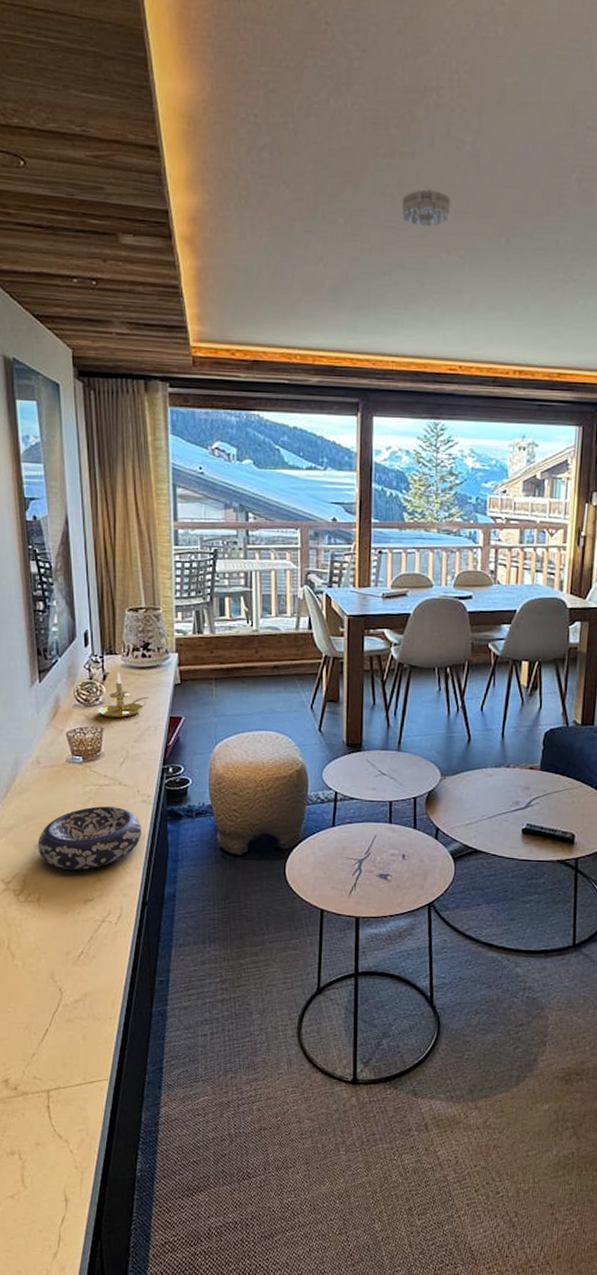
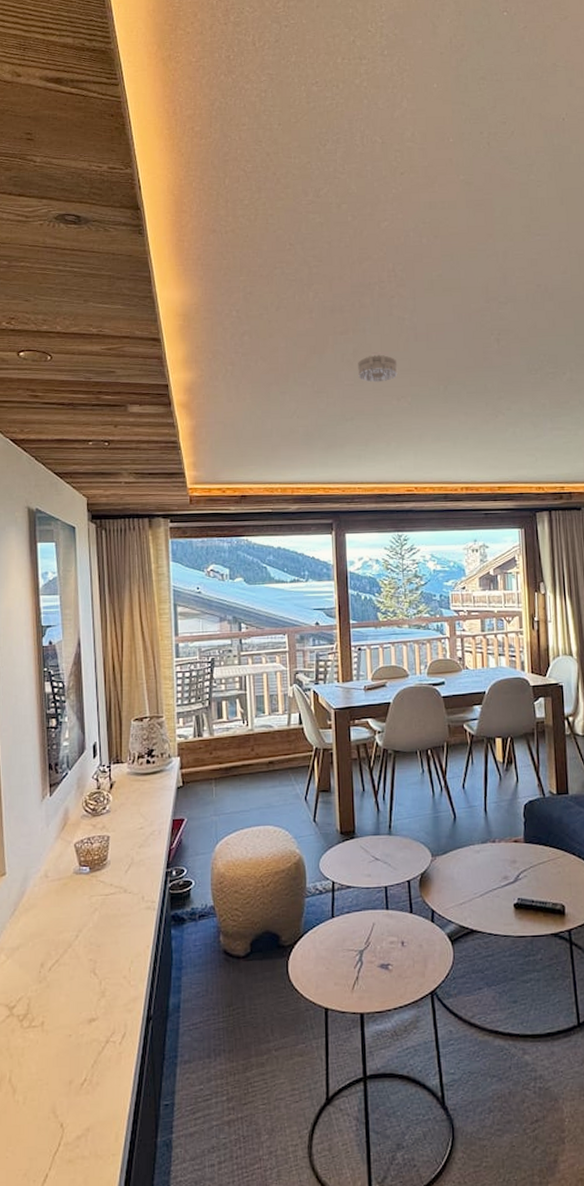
decorative bowl: present [37,806,141,870] -> none [43,916,146,988]
candle holder: present [97,672,150,718] -> none [104,779,154,826]

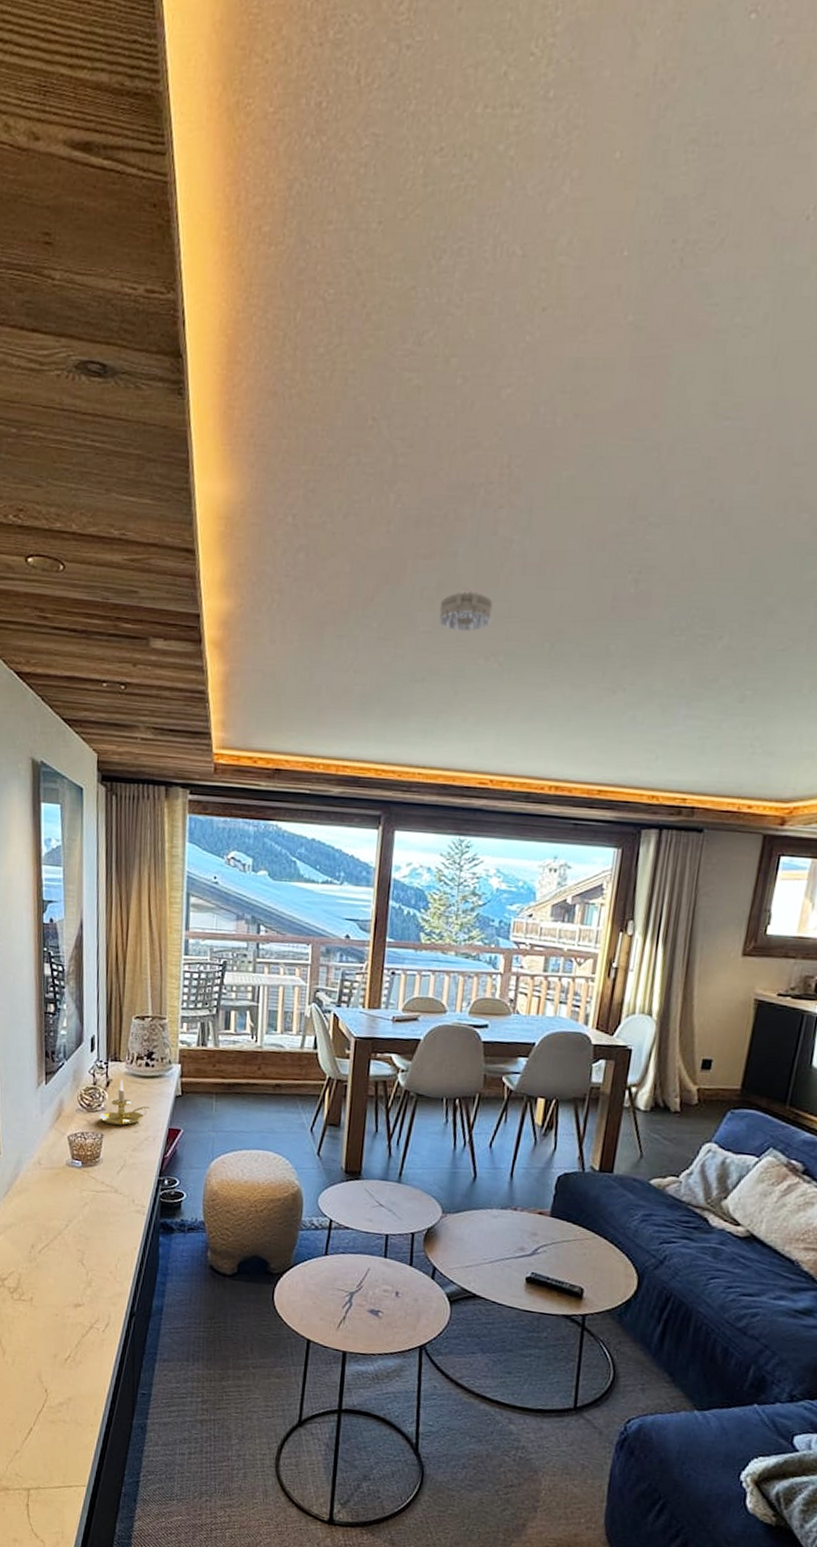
candle holder: none [104,779,154,826] -> present [99,1079,151,1126]

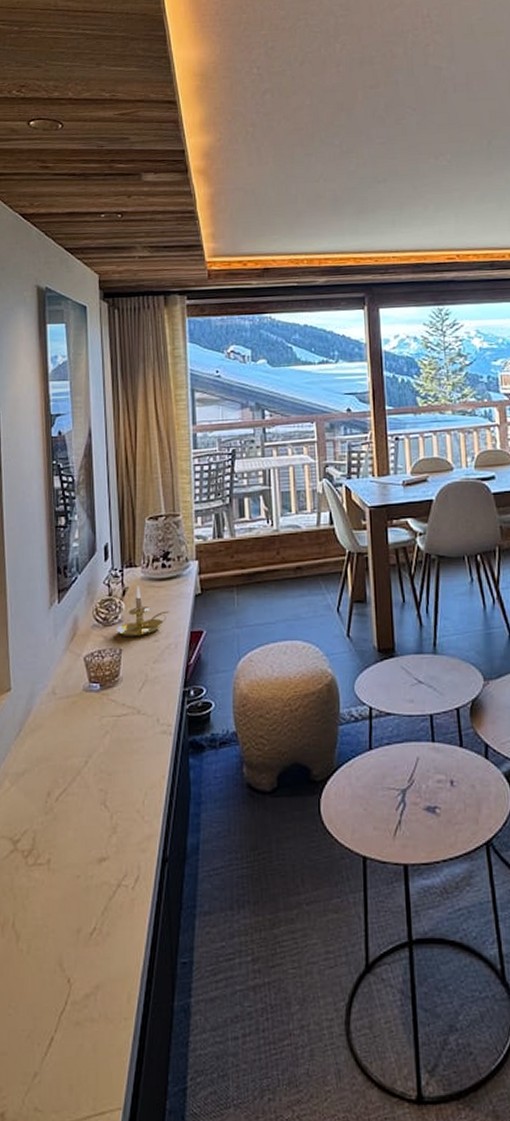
smoke detector: present [439,592,493,632] -> none [390,109,435,140]

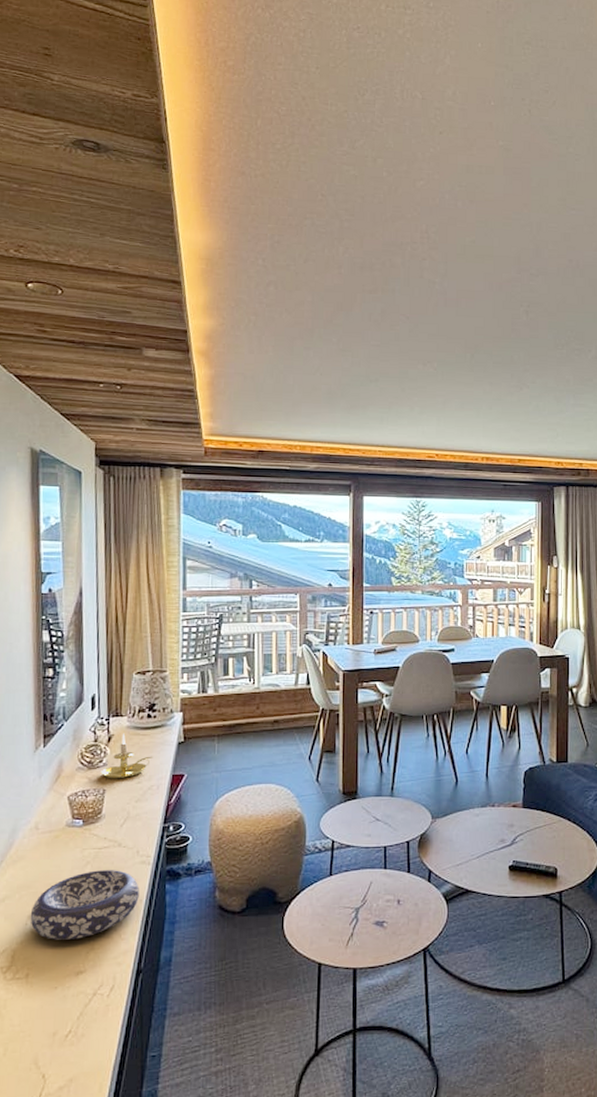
decorative bowl: none [50,741,161,821] -> present [30,870,139,940]

